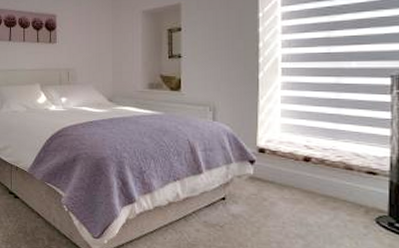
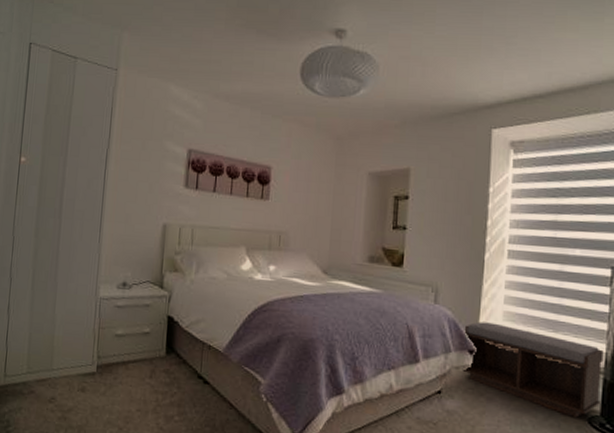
bench: none [244,134,388,218] -> present [462,321,604,418]

